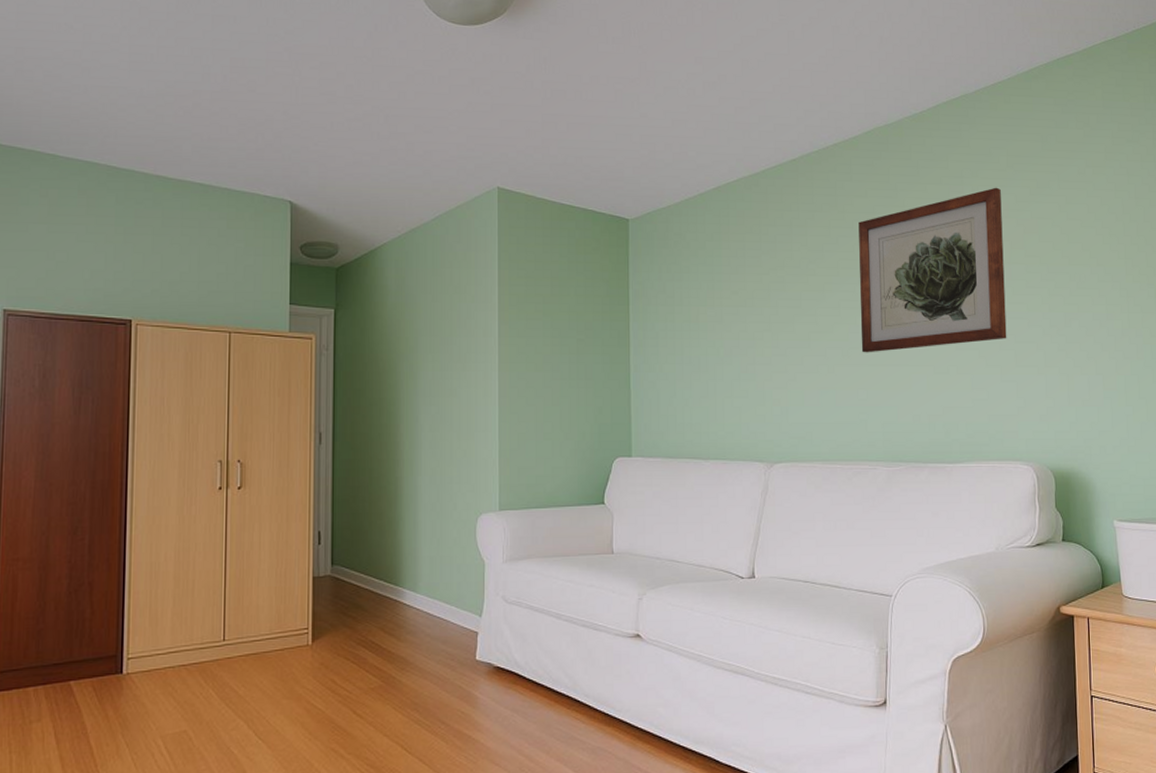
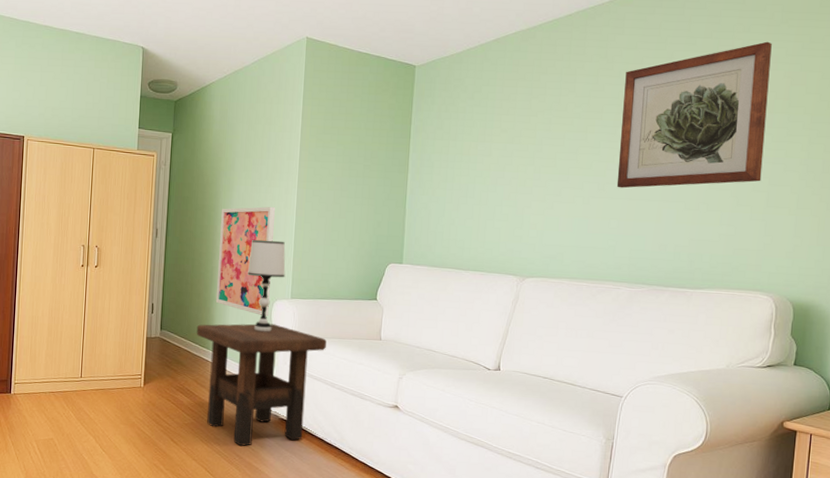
side table: none [379,544,547,710] -> present [196,323,327,447]
wall art: none [403,396,473,536] -> present [215,206,276,317]
table lamp: none [442,438,490,556] -> present [248,239,286,332]

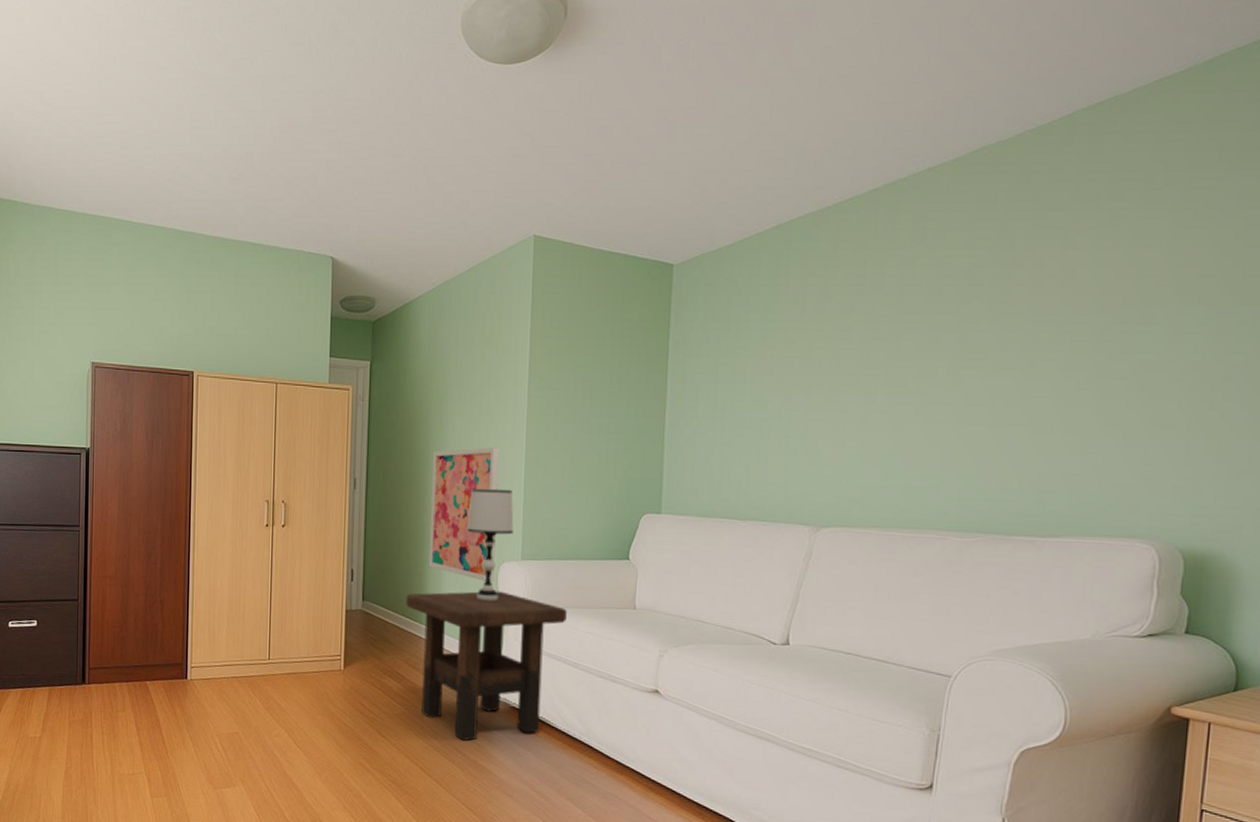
wall art: present [616,41,772,189] -> none [940,211,1152,410]

